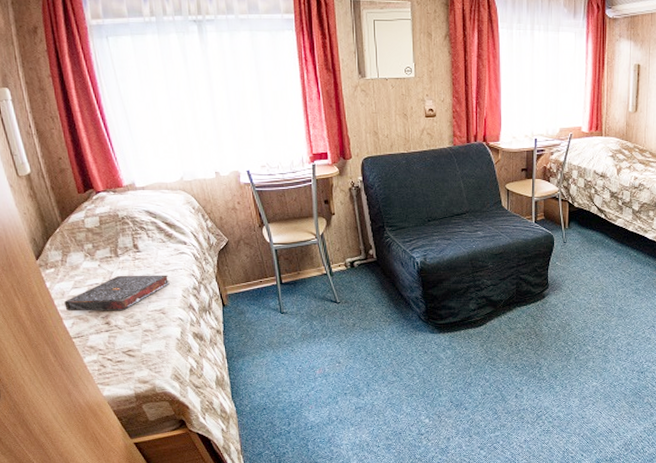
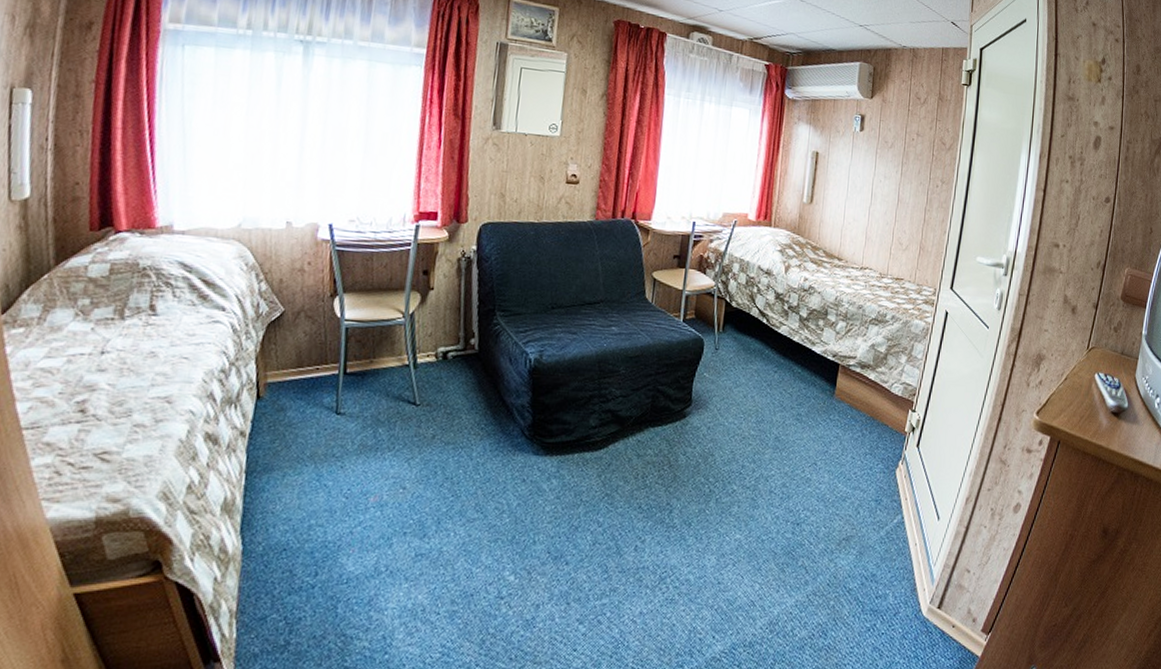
book: present [64,275,170,312] -> none [24,344,189,394]

